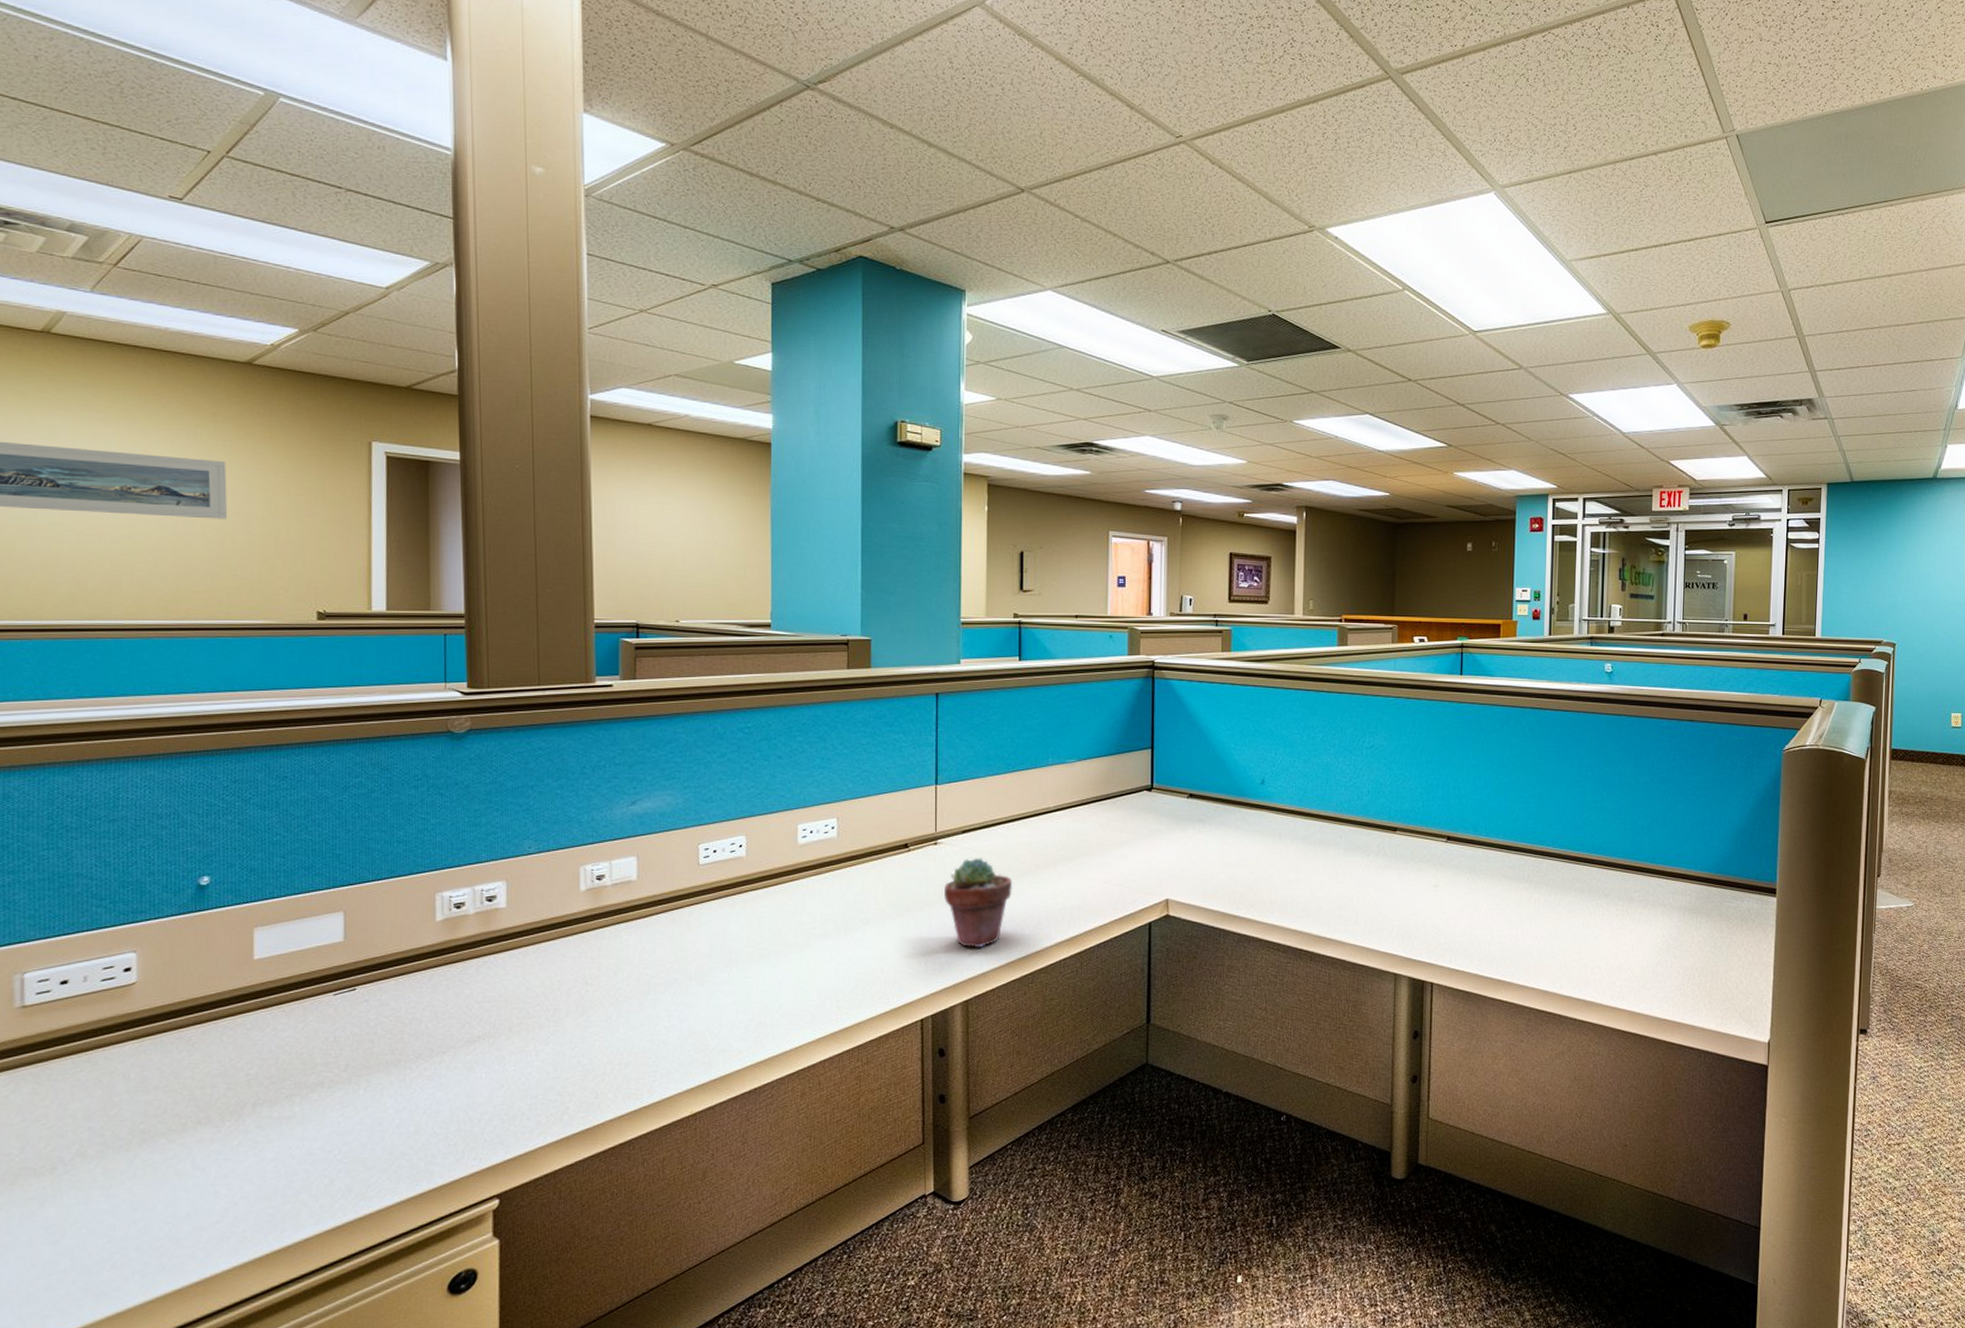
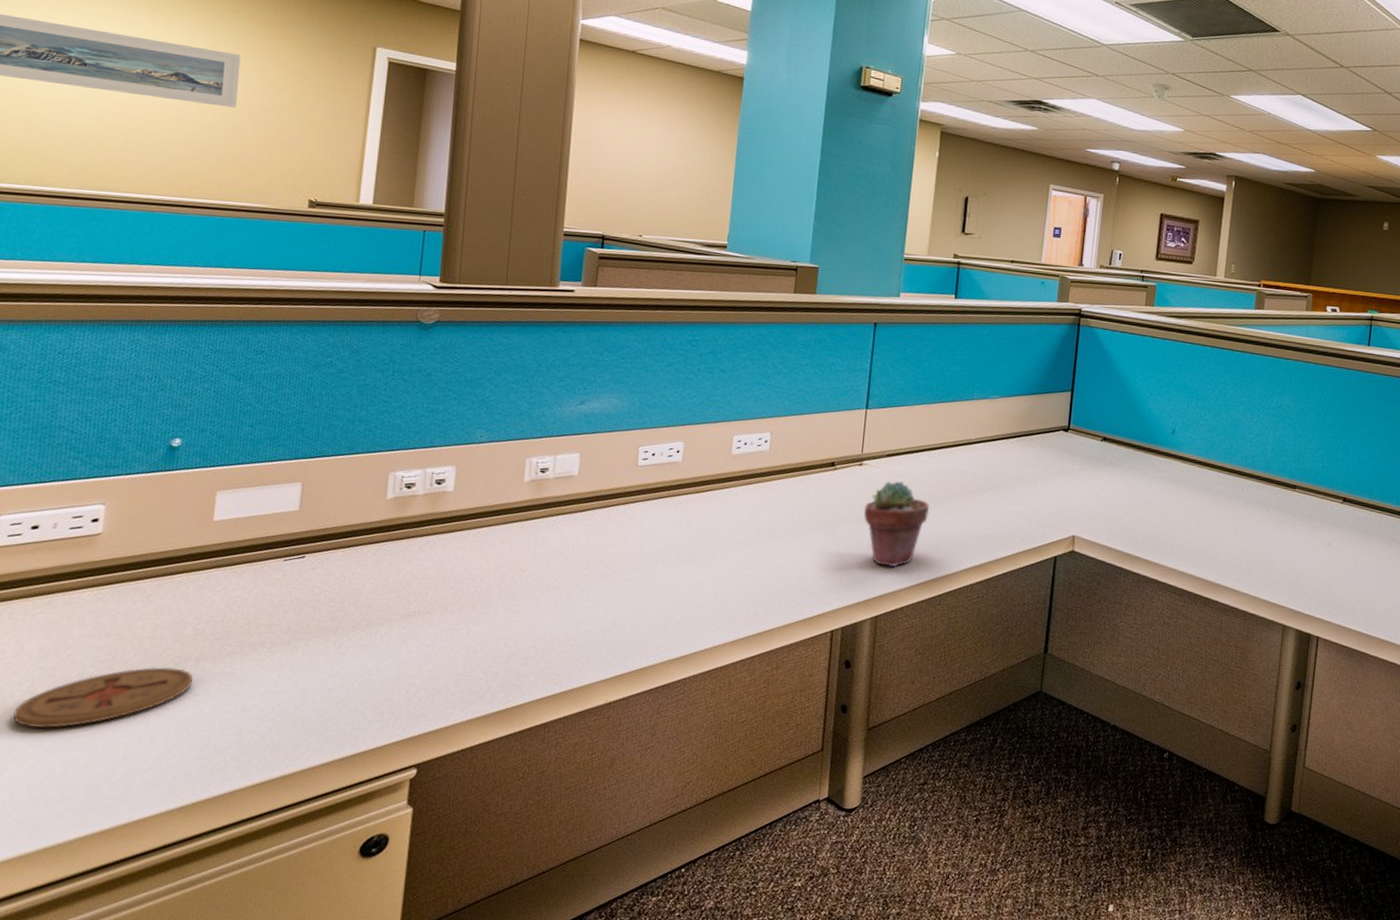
coaster: none [65,1116,252,1192] -> present [13,667,194,728]

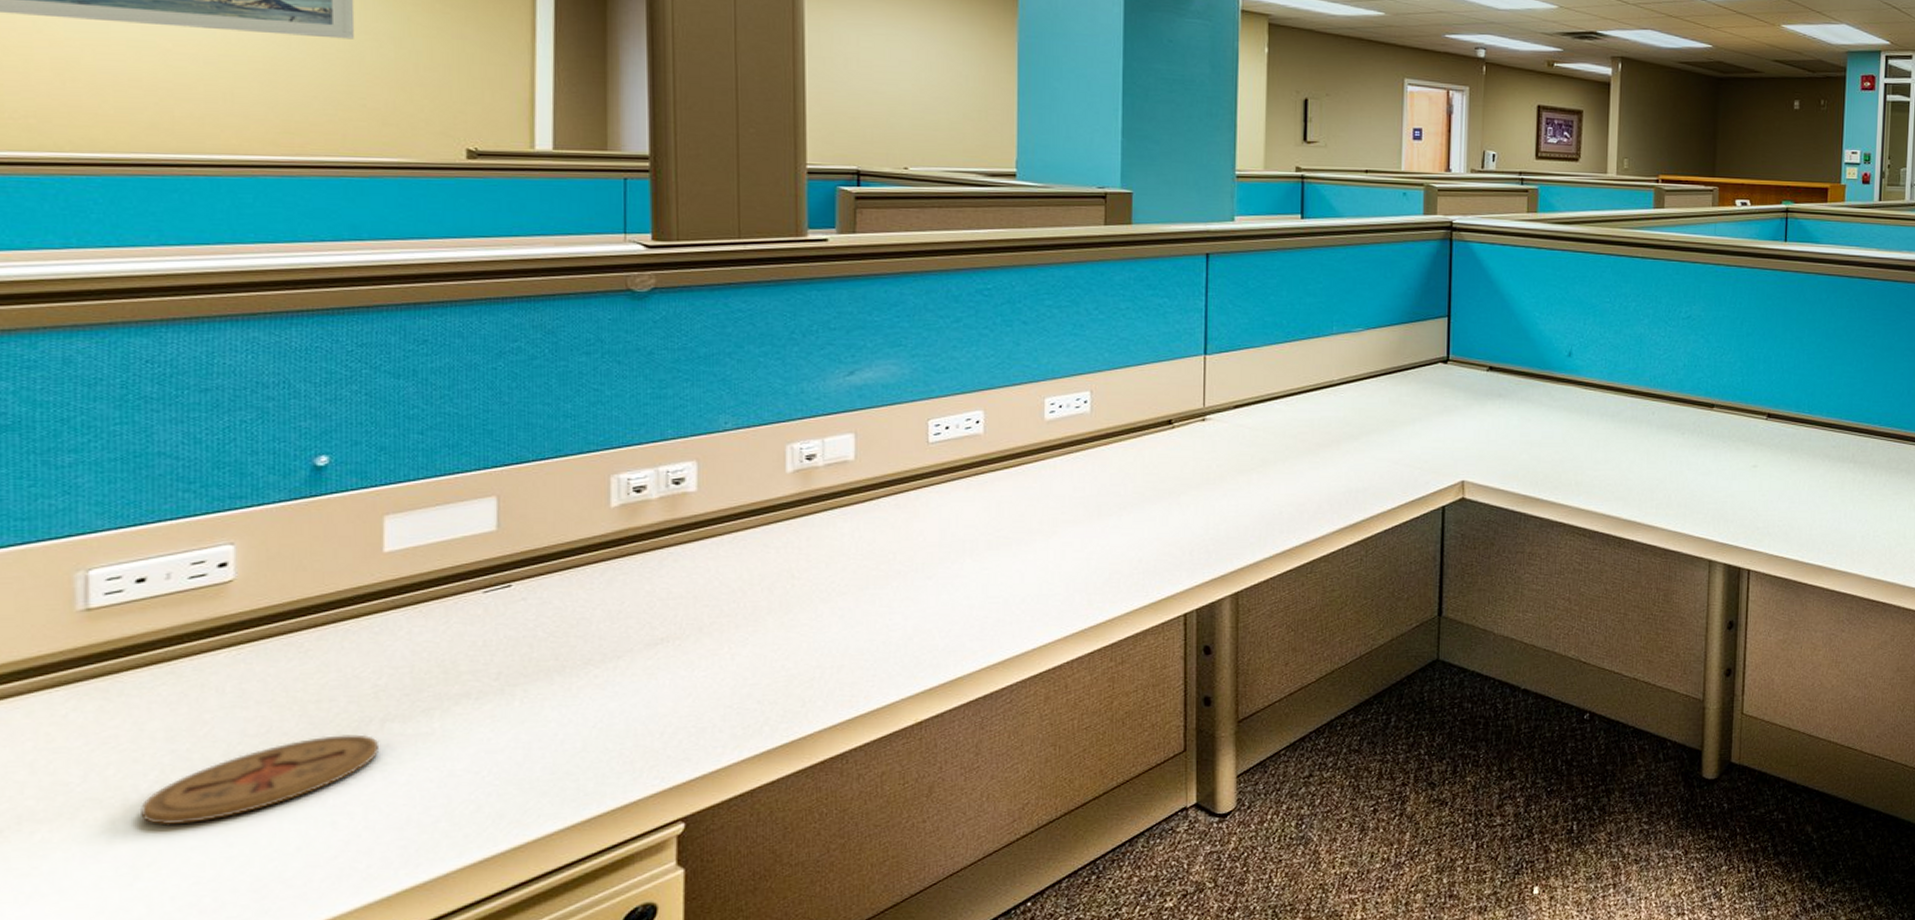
potted succulent: present [864,481,930,568] -> none [1213,436,1291,535]

